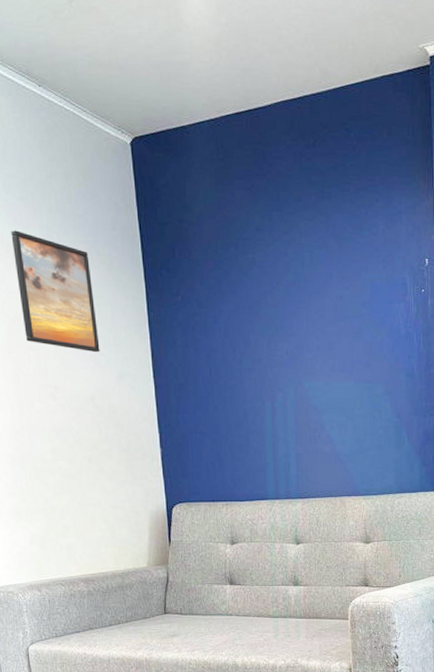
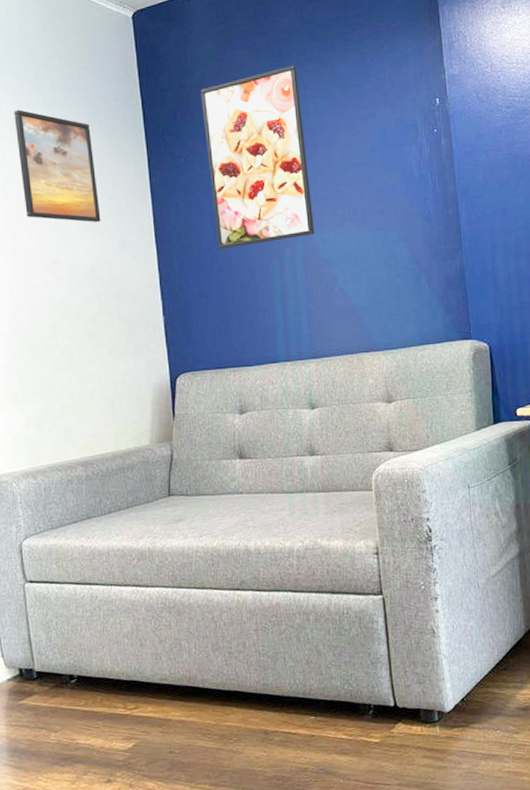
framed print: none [198,211,305,389] -> present [200,65,315,250]

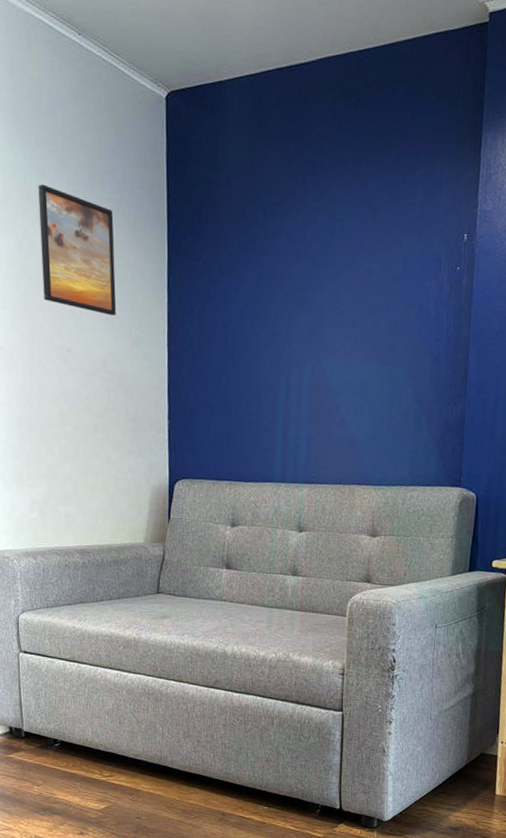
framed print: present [200,65,315,250] -> none [227,175,328,362]

